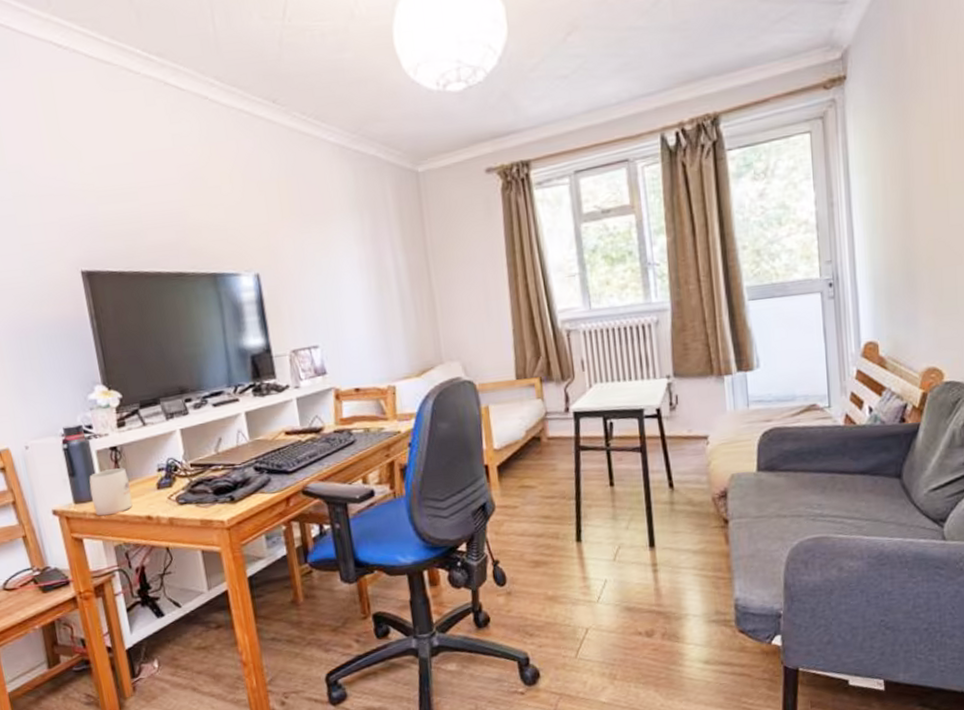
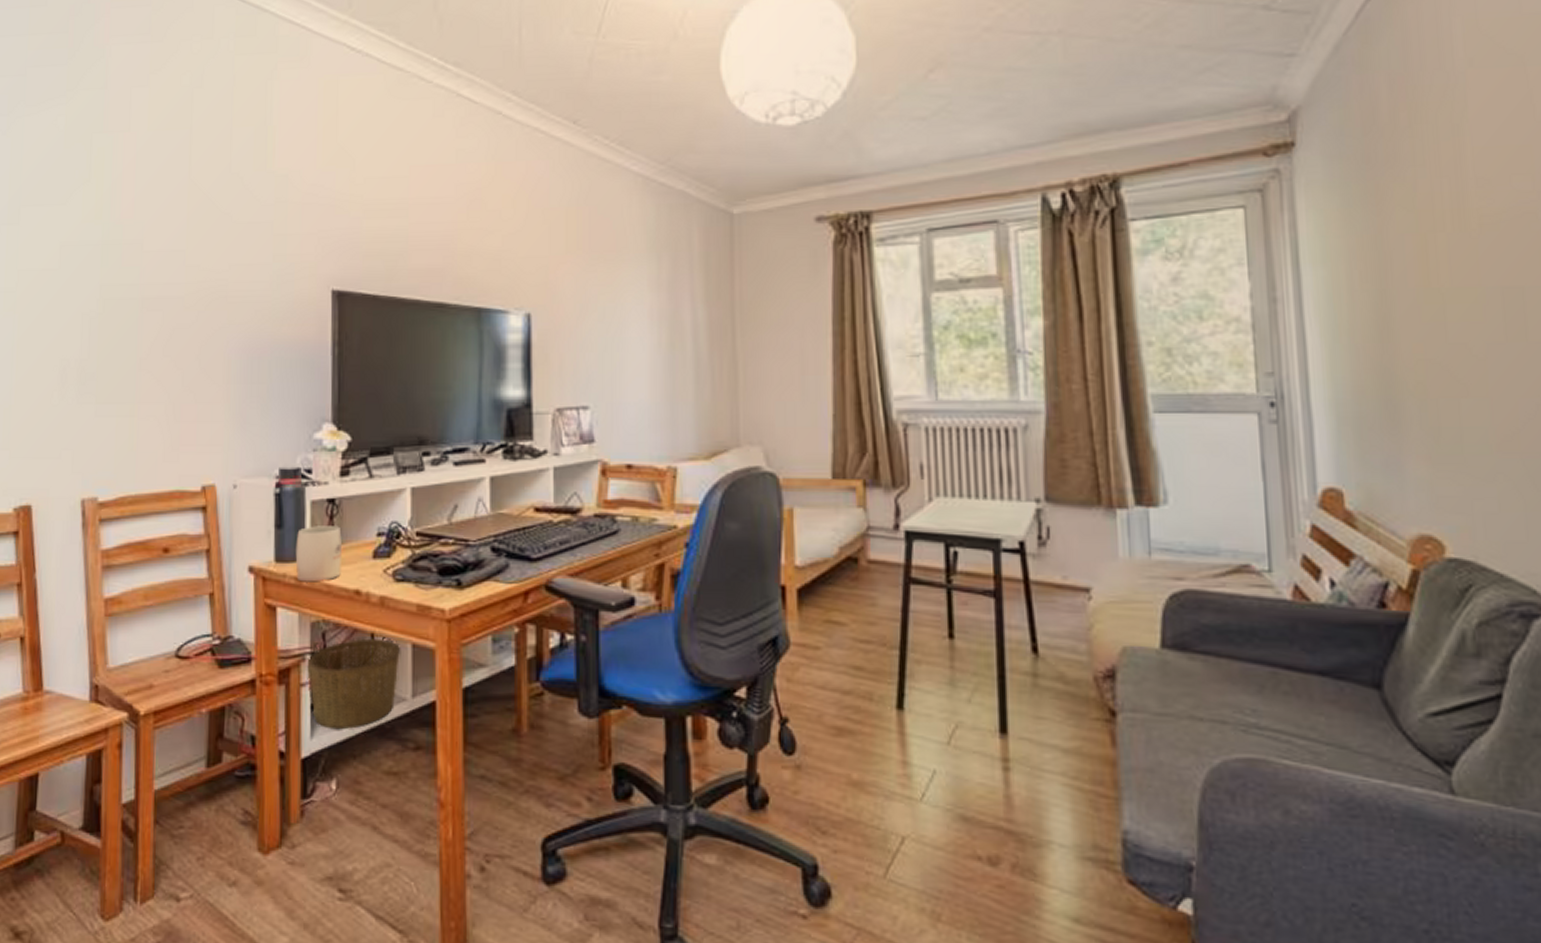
basket: none [117,551,195,624] -> present [307,639,400,729]

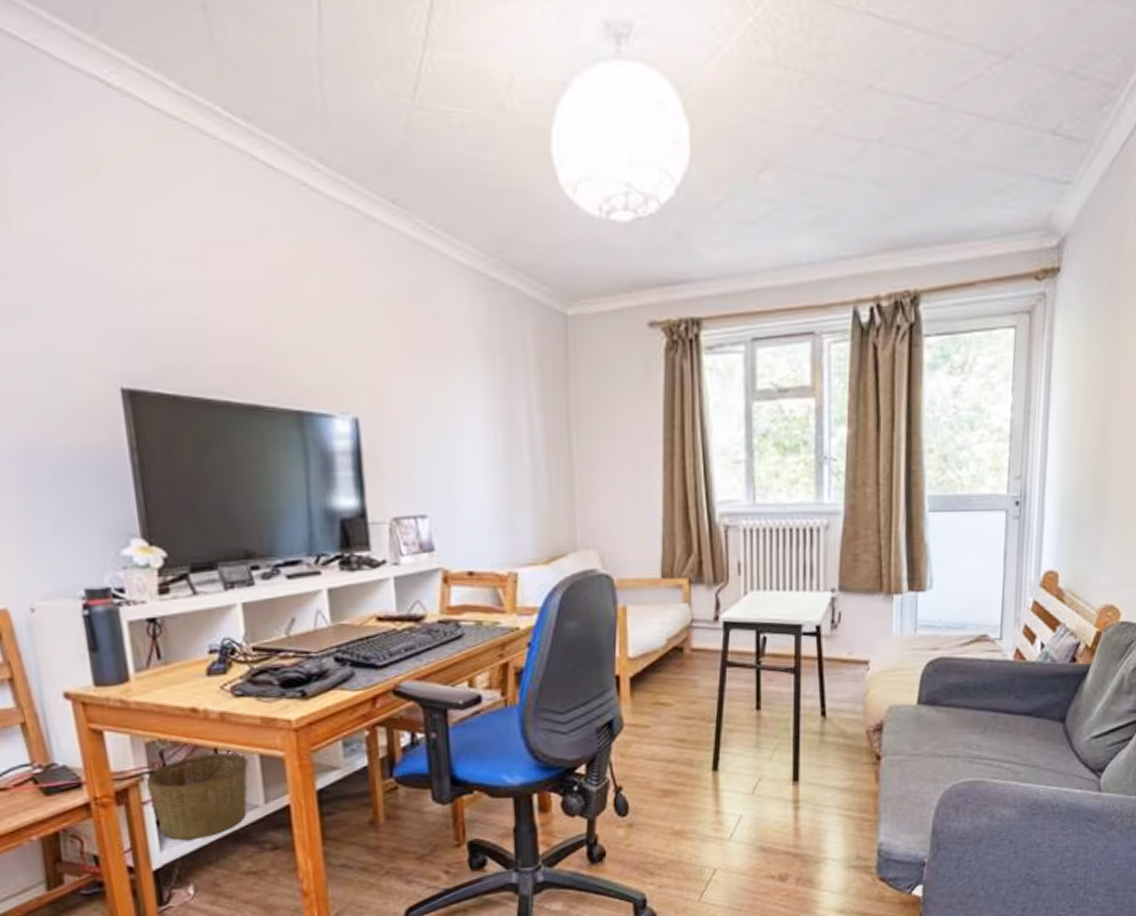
mug: present [295,526,343,582] -> none [116,646,173,704]

